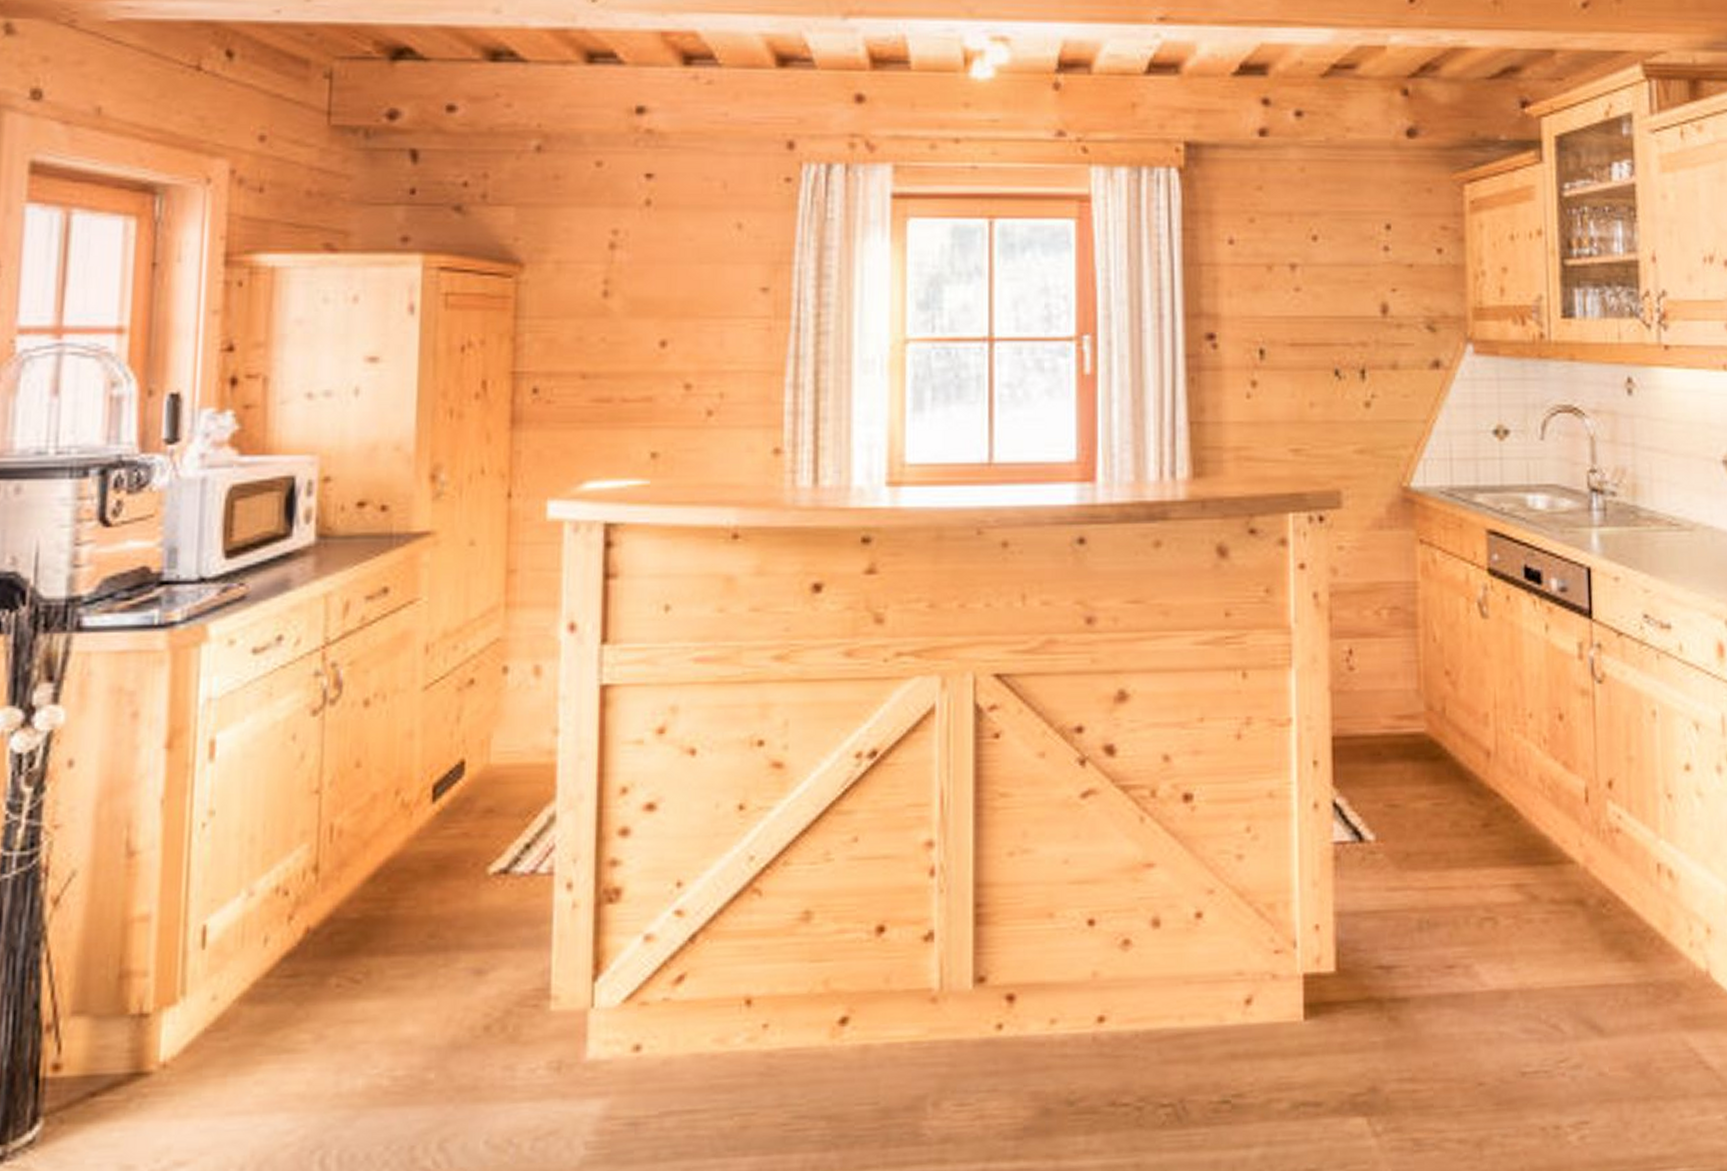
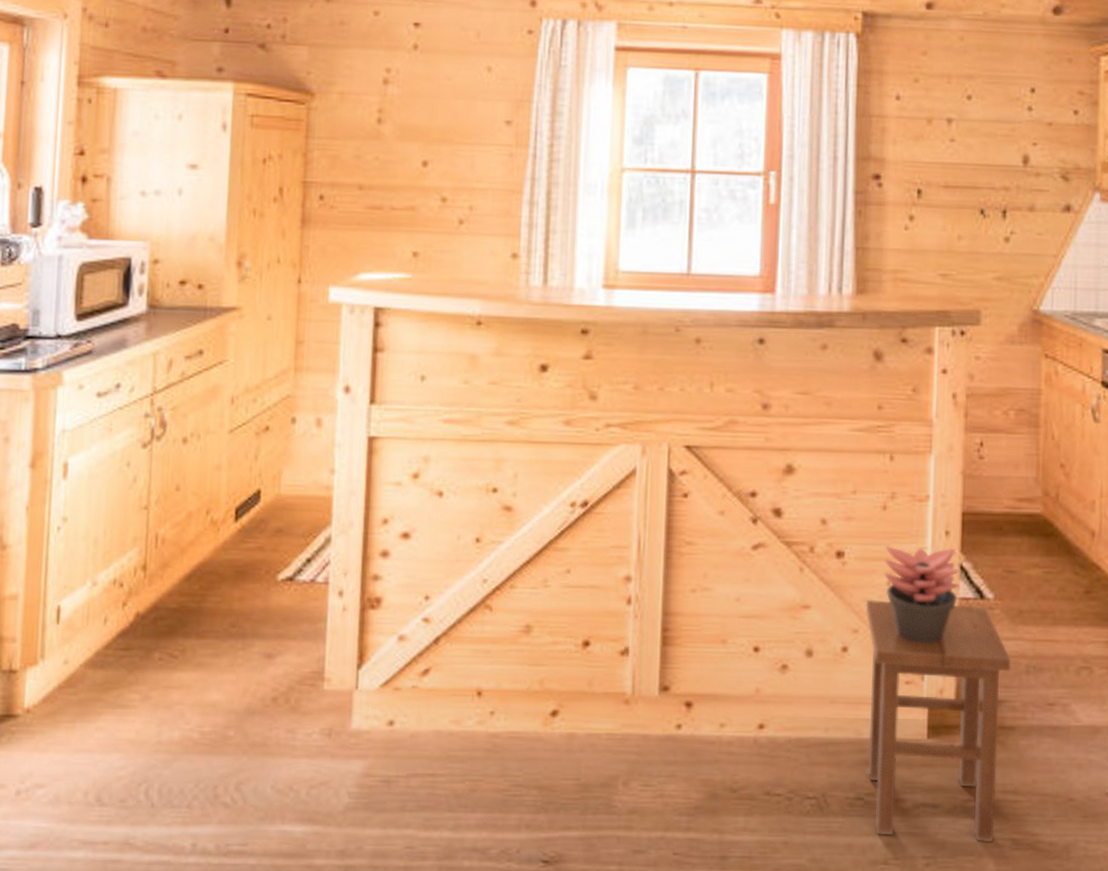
stool: none [1222,850,1400,1147] -> present [865,599,1012,842]
succulent plant: none [1241,782,1333,901] -> present [884,546,960,643]

